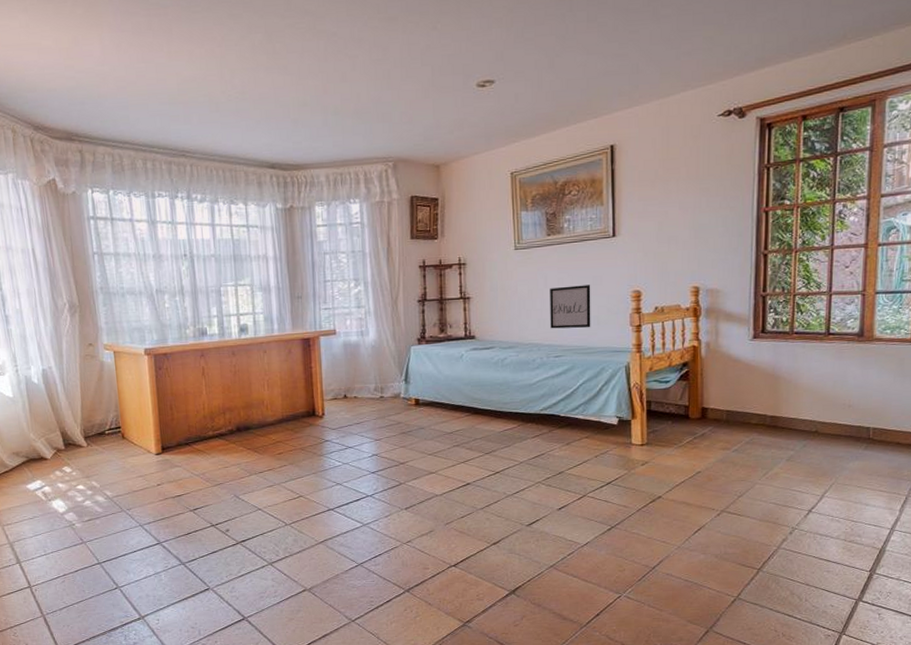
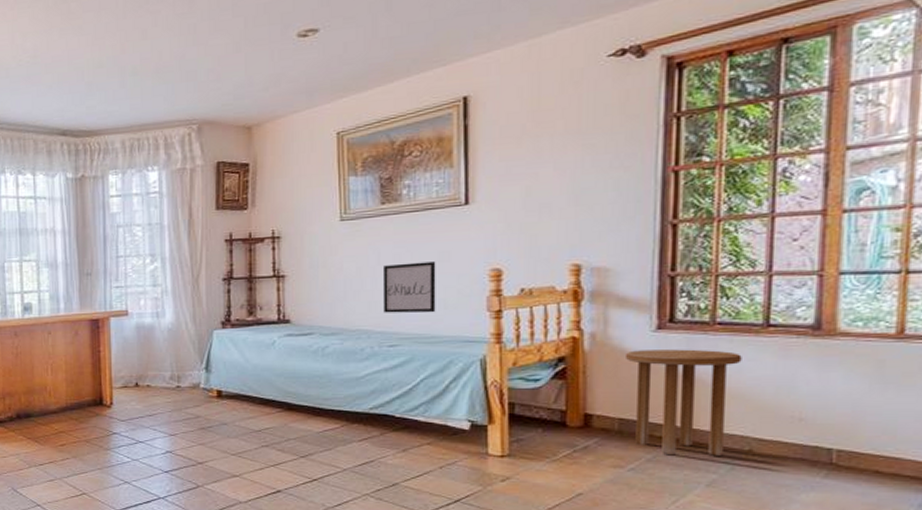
side table: none [731,353,811,438] -> present [626,349,742,456]

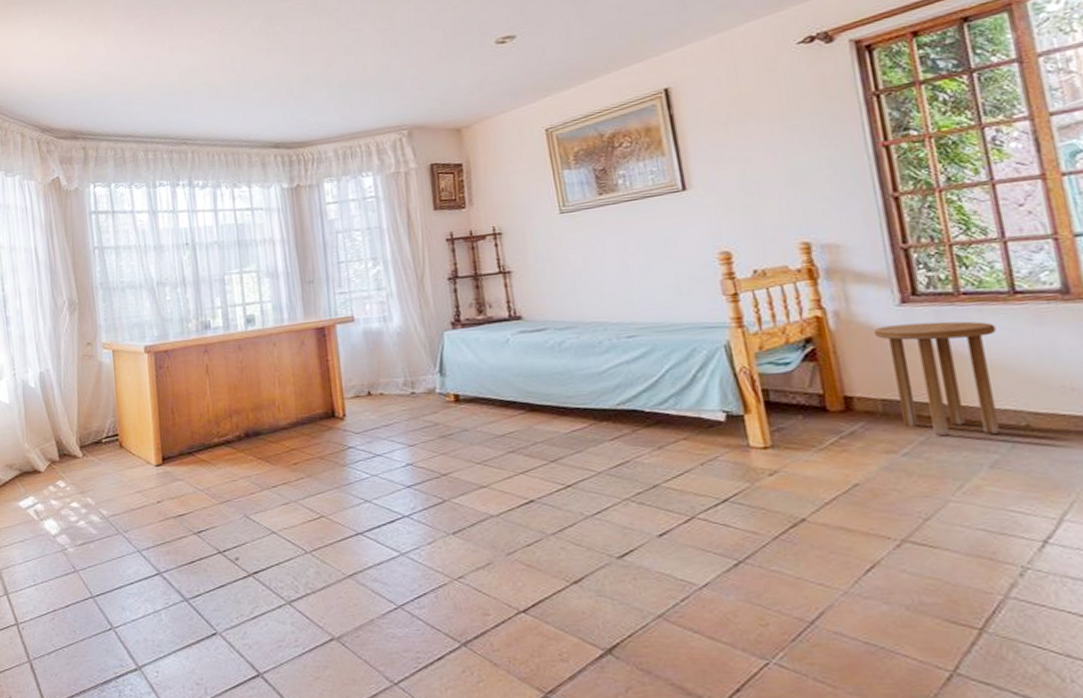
wall art: present [383,261,436,313] -> none [610,248,670,304]

